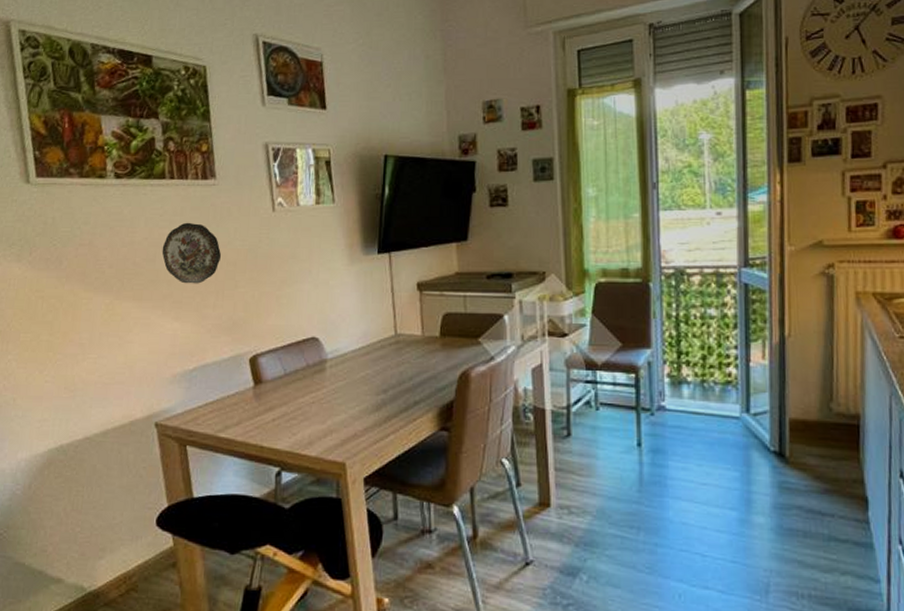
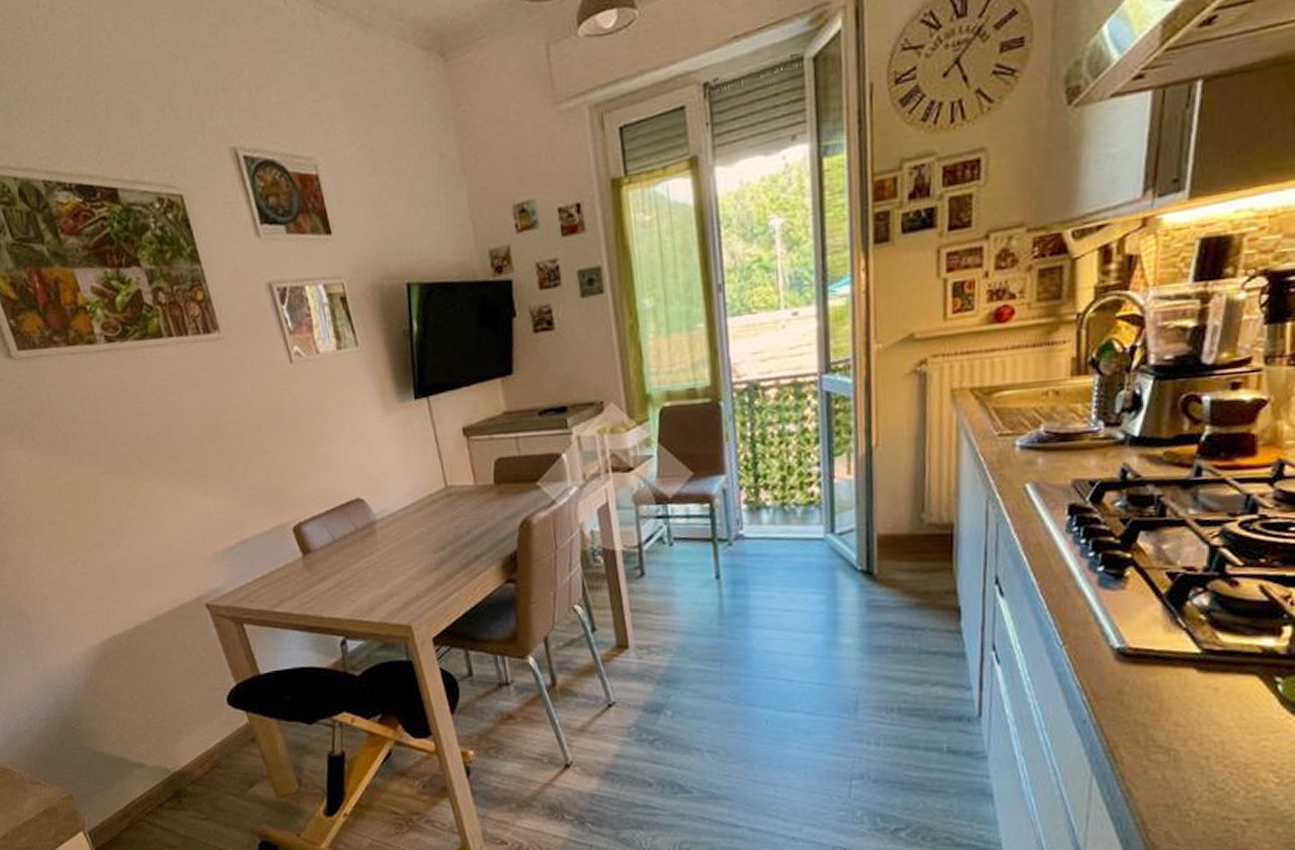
decorative plate: present [162,222,221,284] -> none [175,385,242,455]

